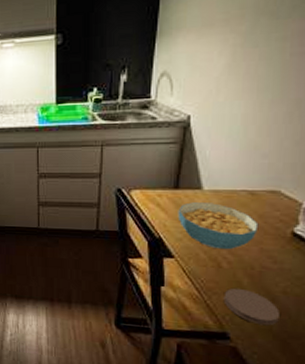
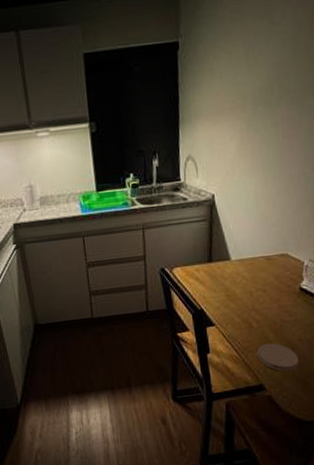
cereal bowl: present [177,202,259,250] -> none [213,271,276,311]

